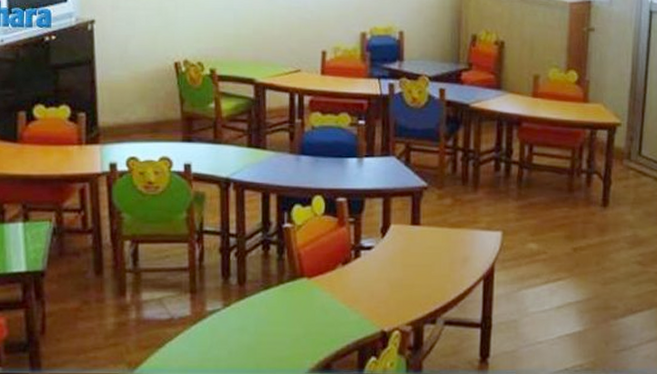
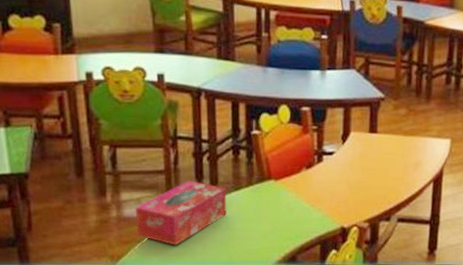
tissue box: none [155,278,255,351] -> present [135,180,227,246]

